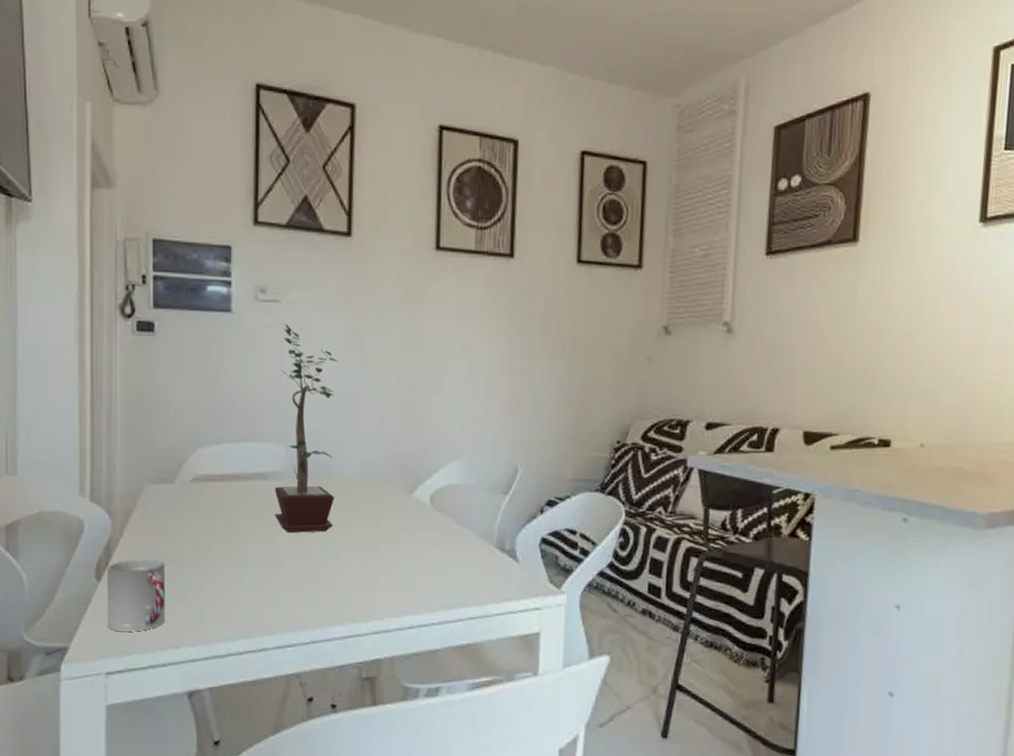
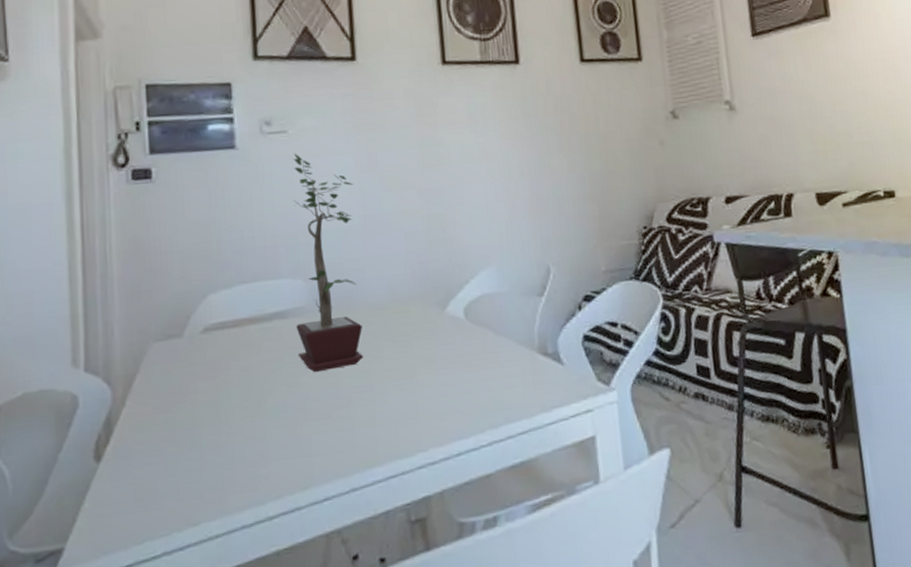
cup: present [108,559,166,632] -> none [108,426,180,519]

